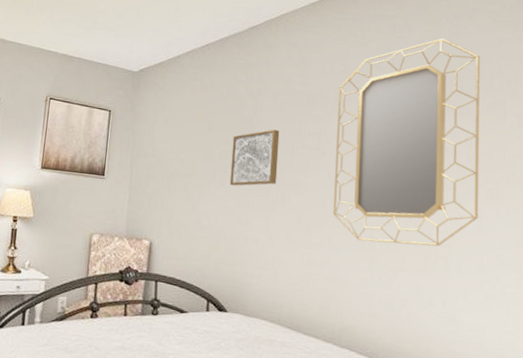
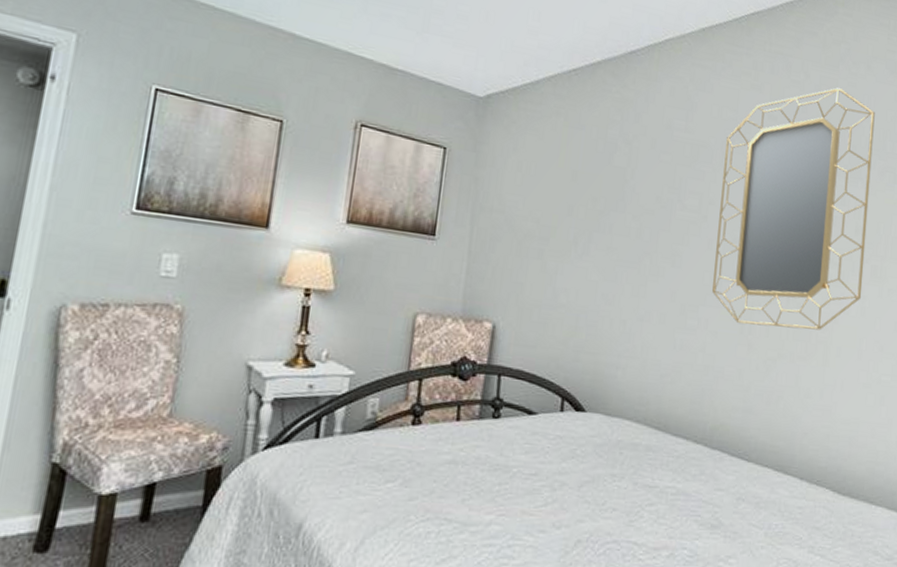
wall art: present [229,129,280,186] -> none [594,184,657,255]

